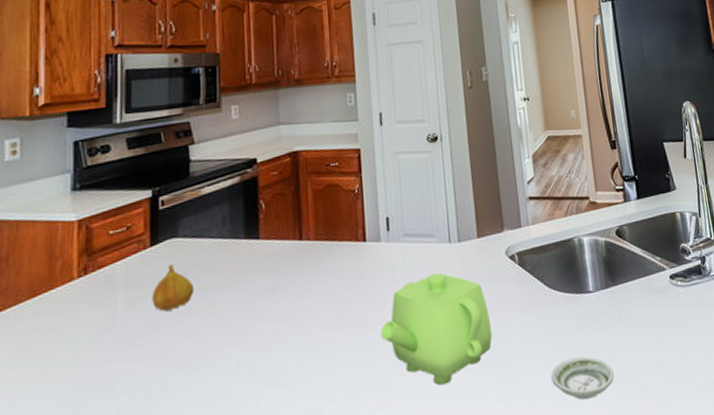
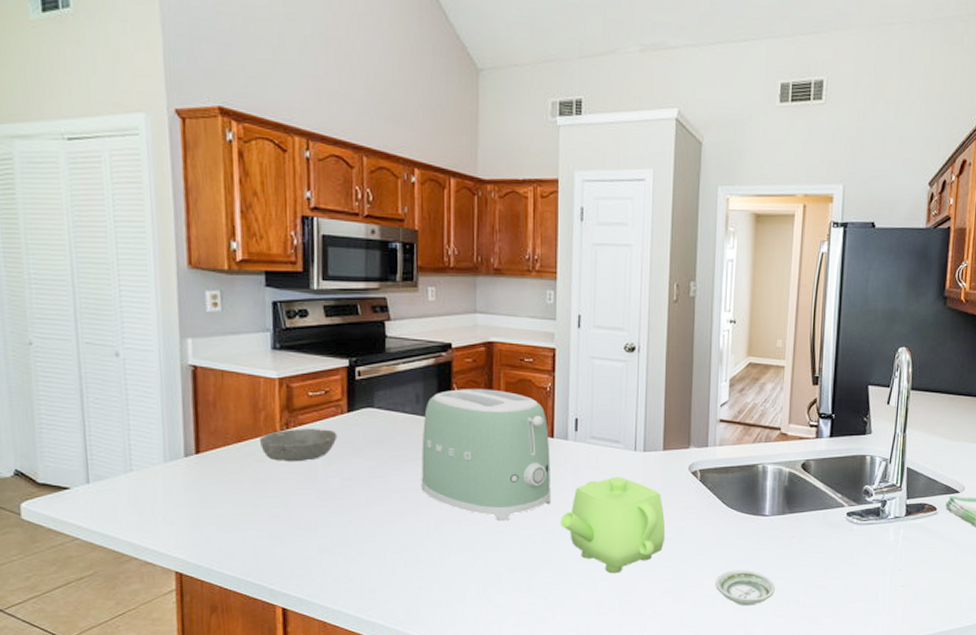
bowl: none [54,268,140,314] -> present [259,428,337,462]
fruit: present [152,264,195,311] -> none [349,432,389,472]
toaster: none [229,199,369,344] -> present [421,389,550,521]

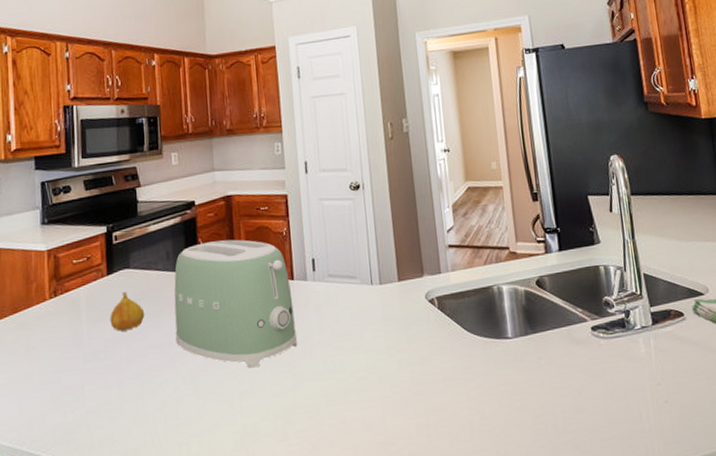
bowl: present [259,428,337,462] -> none [31,293,99,329]
fruit: none [349,432,389,472] -> present [110,292,145,331]
teapot: present [560,477,666,574] -> none [308,312,413,414]
saucer: present [716,570,775,606] -> none [469,397,532,438]

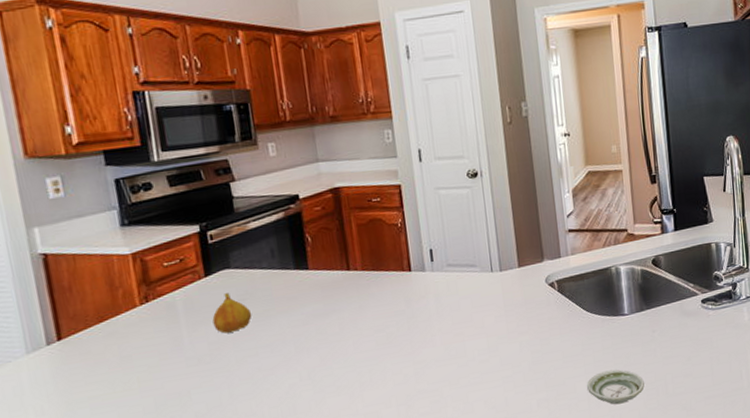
toaster: present [174,239,297,368] -> none [281,233,417,360]
saucer: none [469,397,532,438] -> present [587,369,645,405]

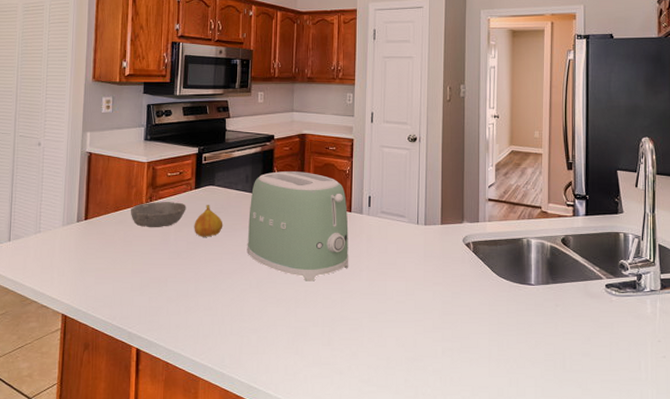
bowl: none [120,296,199,336] -> present [130,201,186,228]
toaster: none [281,233,417,360] -> present [247,171,349,281]
saucer: present [587,369,645,405] -> none [489,334,543,368]

